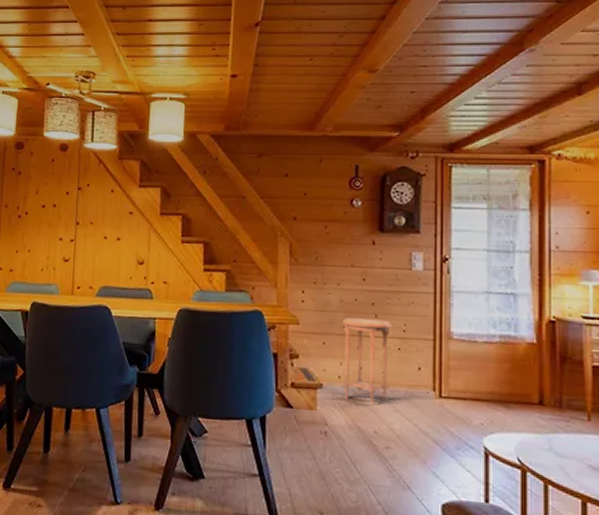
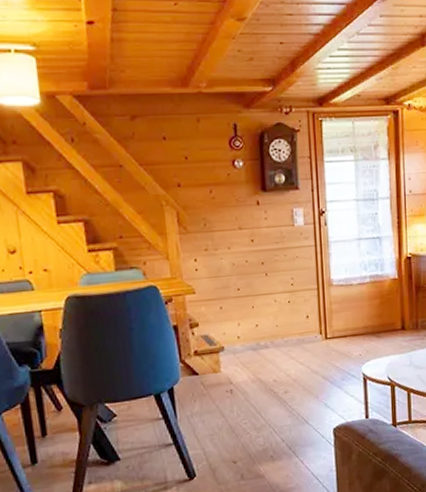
side table: present [342,318,392,405] -> none [236,277,283,357]

